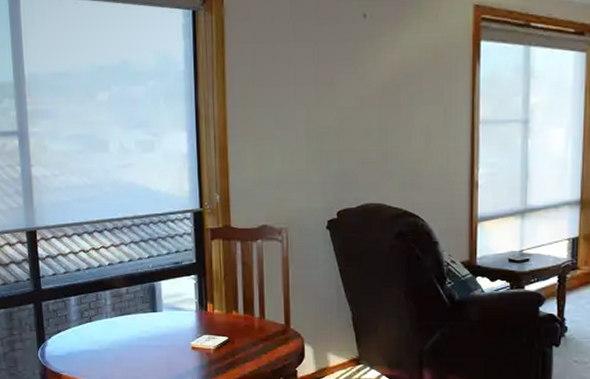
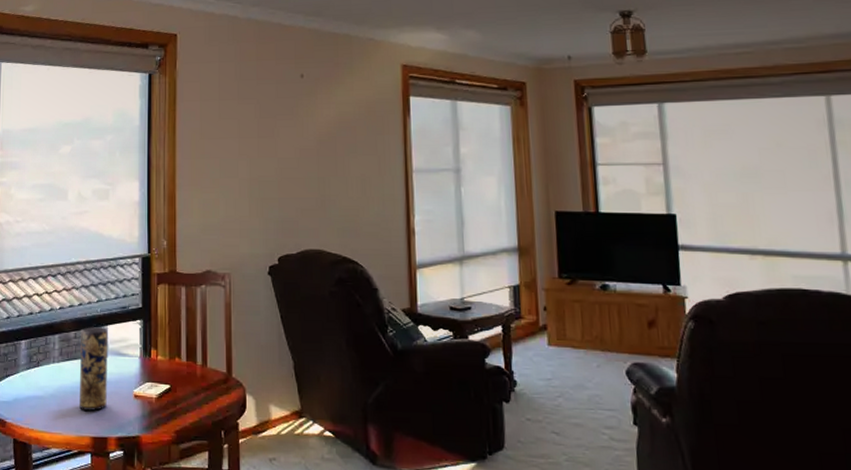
vase: none [133,283,164,362] -> present [80,327,108,411]

